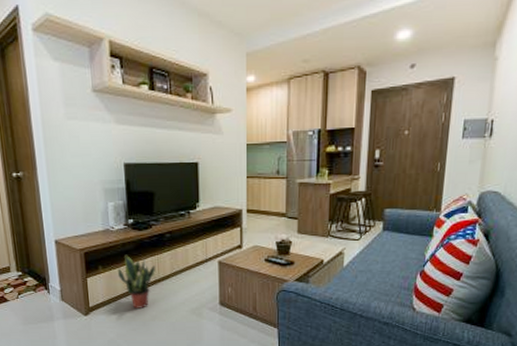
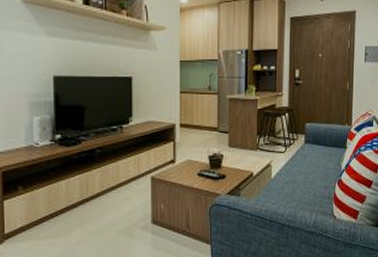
potted plant: present [117,254,155,310] -> none [40,172,83,234]

